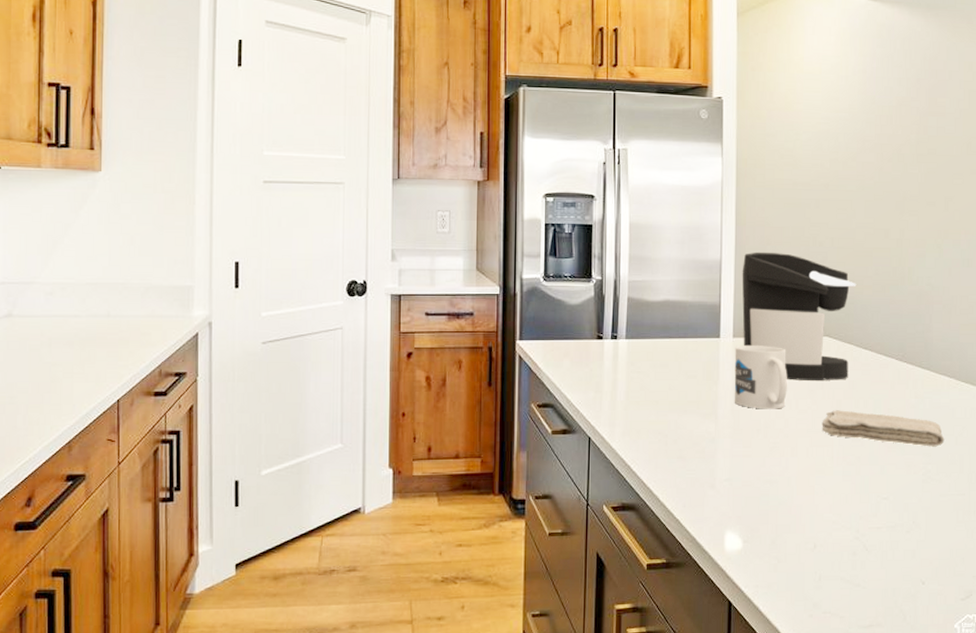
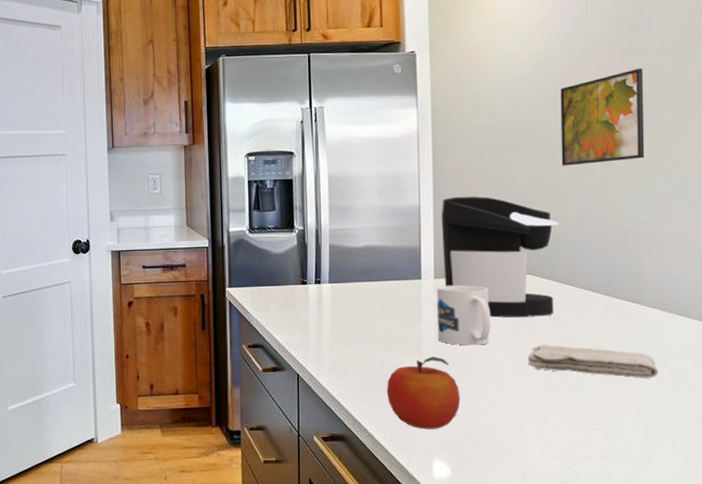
fruit: none [680,421,755,498] -> present [386,357,461,429]
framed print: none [860,132,939,226] -> present [560,69,645,166]

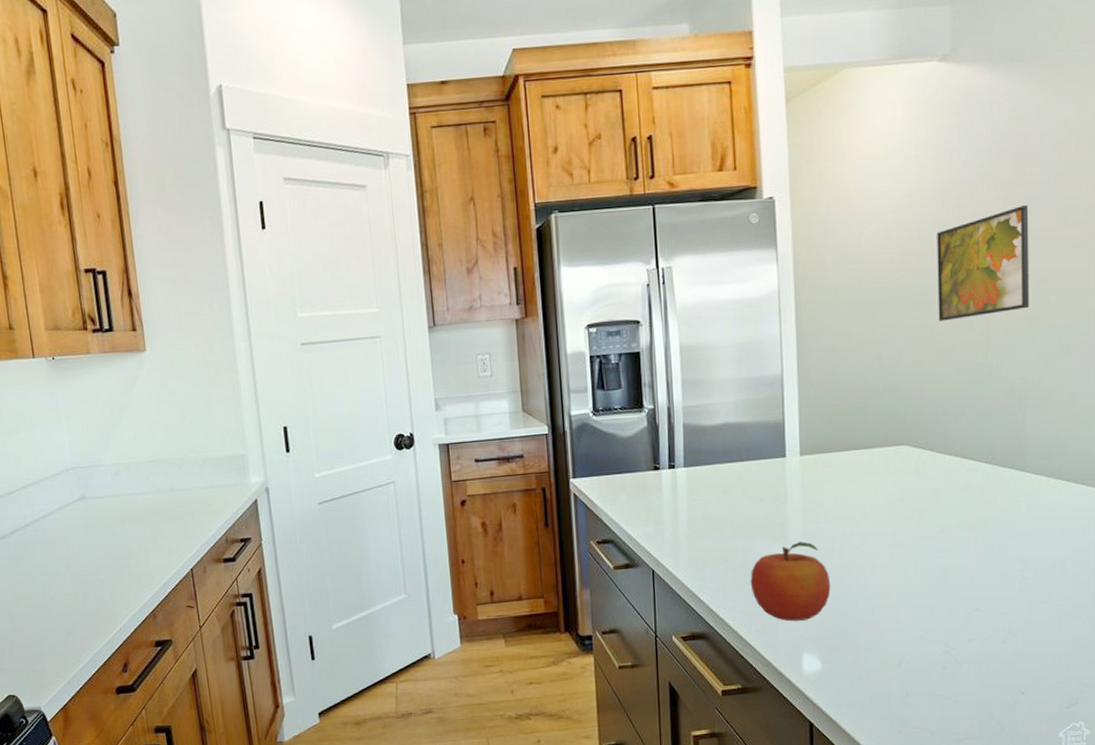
mug: present [436,285,491,346] -> none [802,461,863,528]
coffee maker: present [441,196,560,318] -> none [806,360,937,495]
washcloth: present [527,345,659,379] -> none [903,521,1043,553]

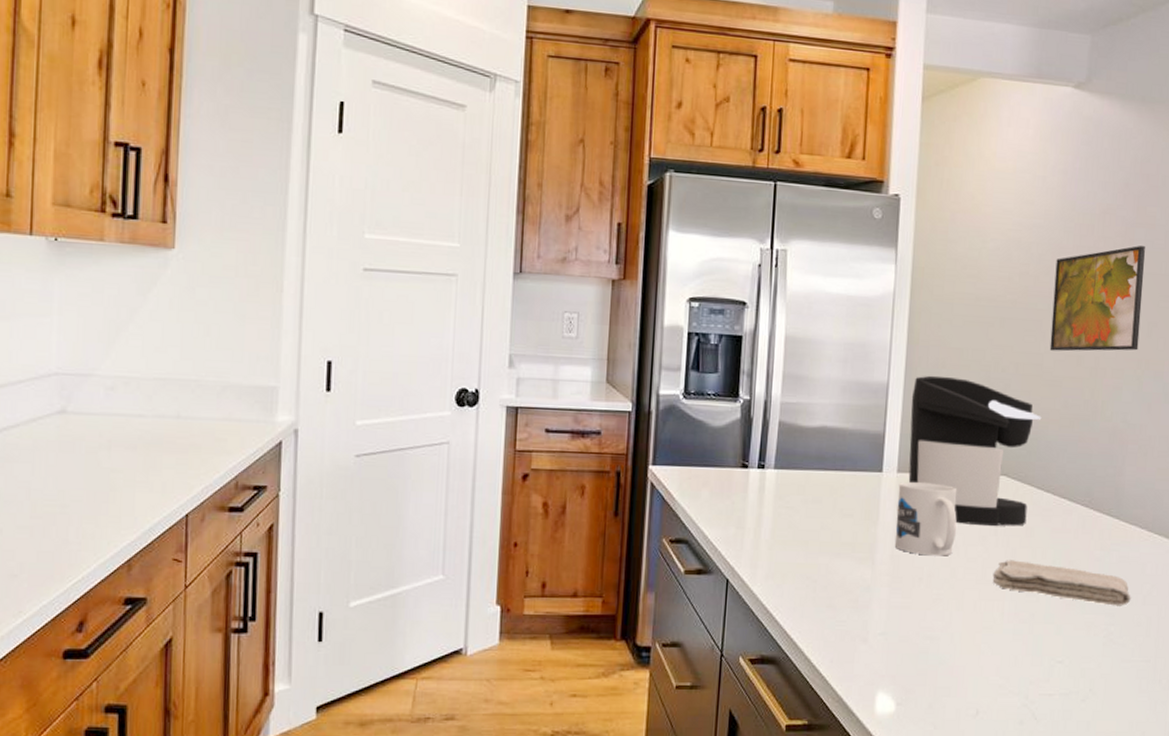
fruit: present [750,541,831,621] -> none [830,567,915,654]
mug: none [802,461,863,528] -> present [894,482,957,556]
coffee maker: none [806,360,937,495] -> present [908,375,1042,527]
washcloth: none [903,521,1043,553] -> present [993,560,1131,606]

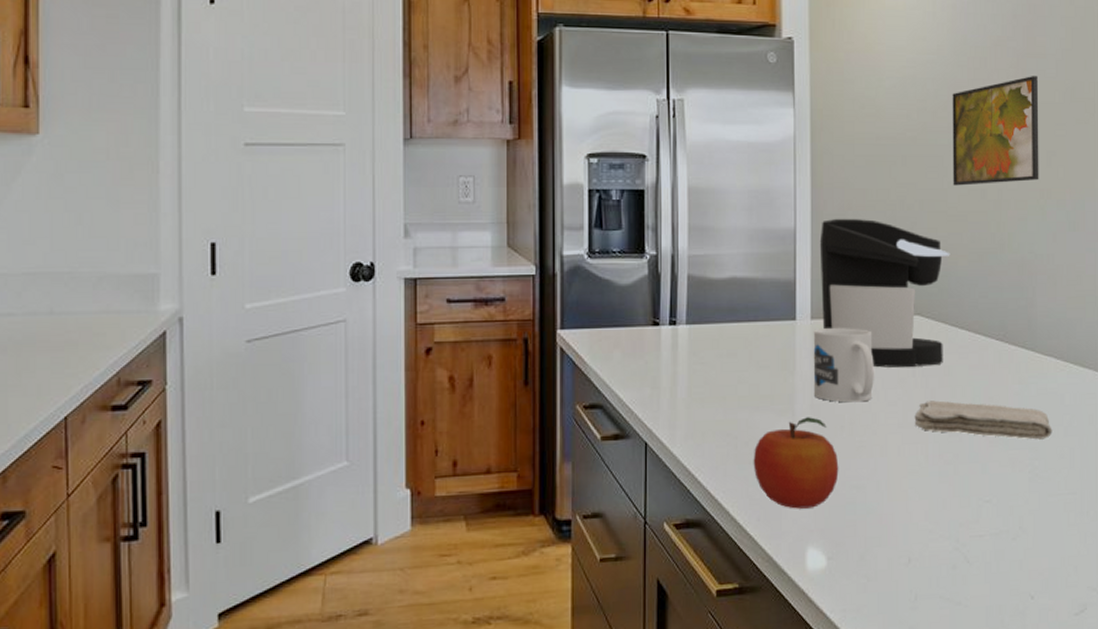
fruit: none [830,567,915,654] -> present [753,417,839,509]

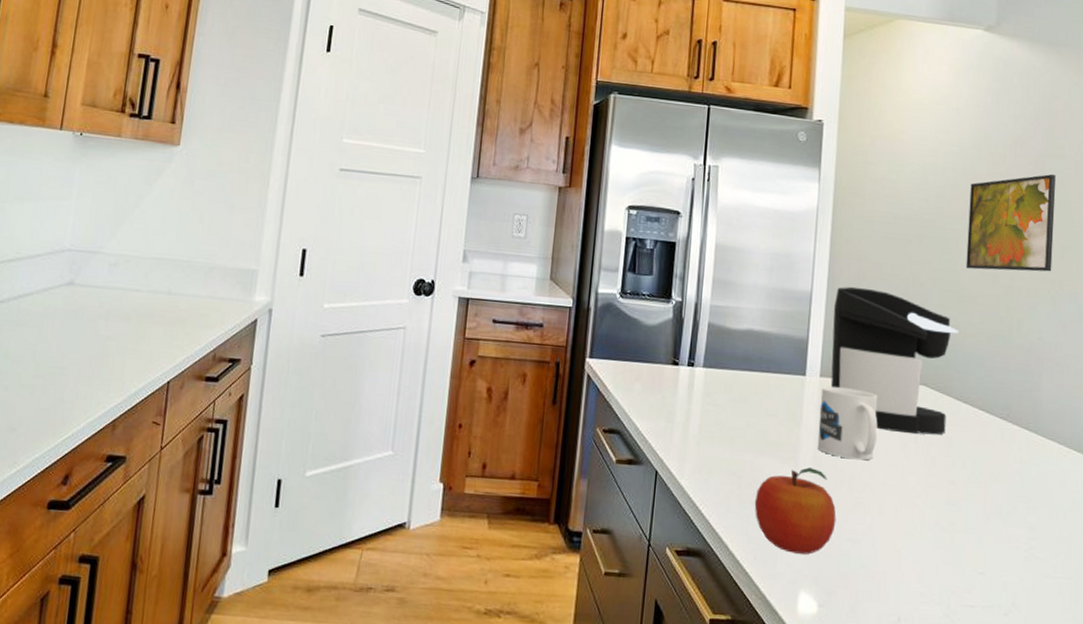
washcloth: present [914,400,1053,440] -> none [913,468,1052,521]

